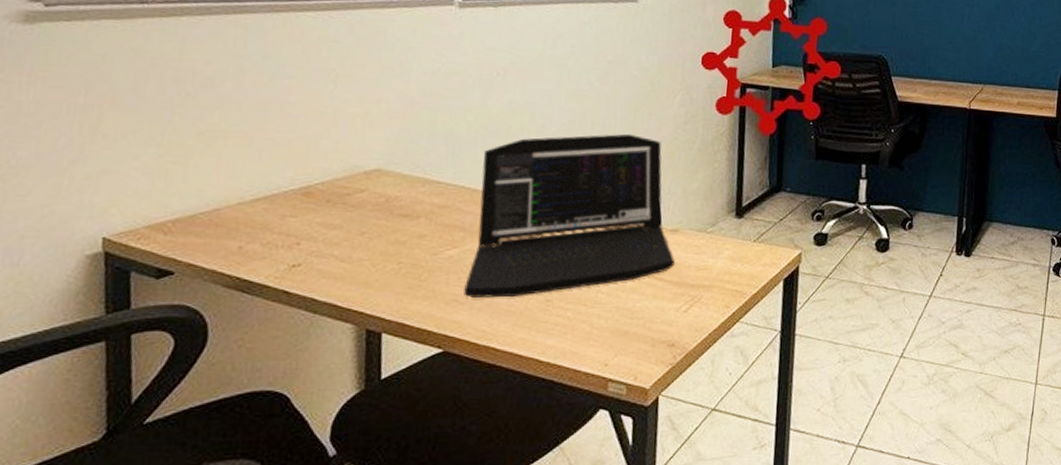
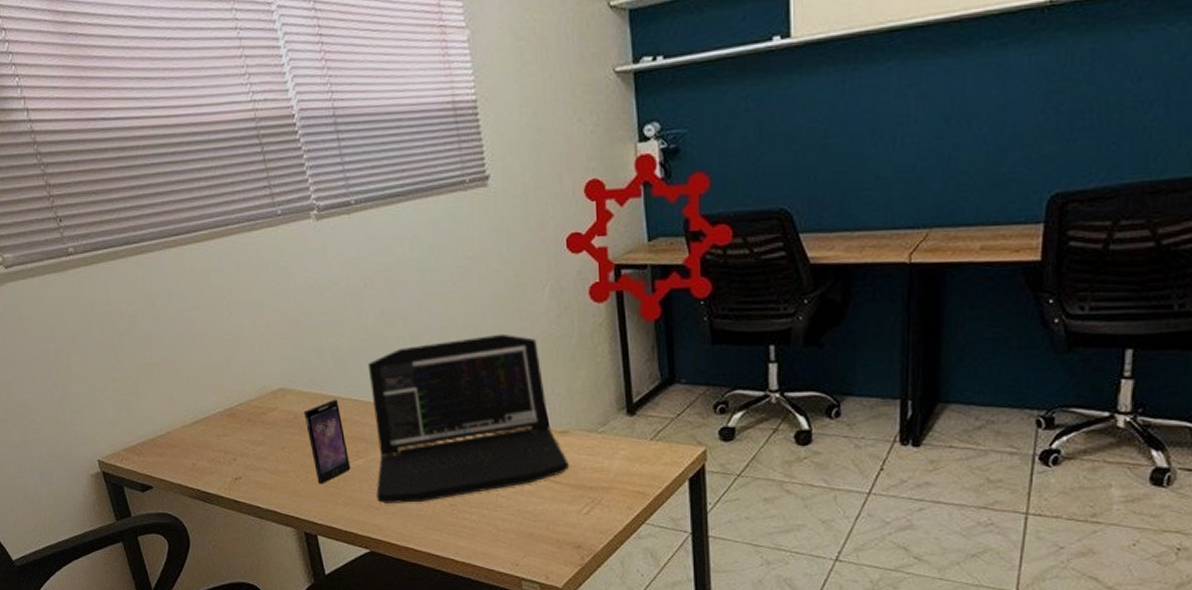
smartphone: none [396,184,443,276] -> present [303,399,351,485]

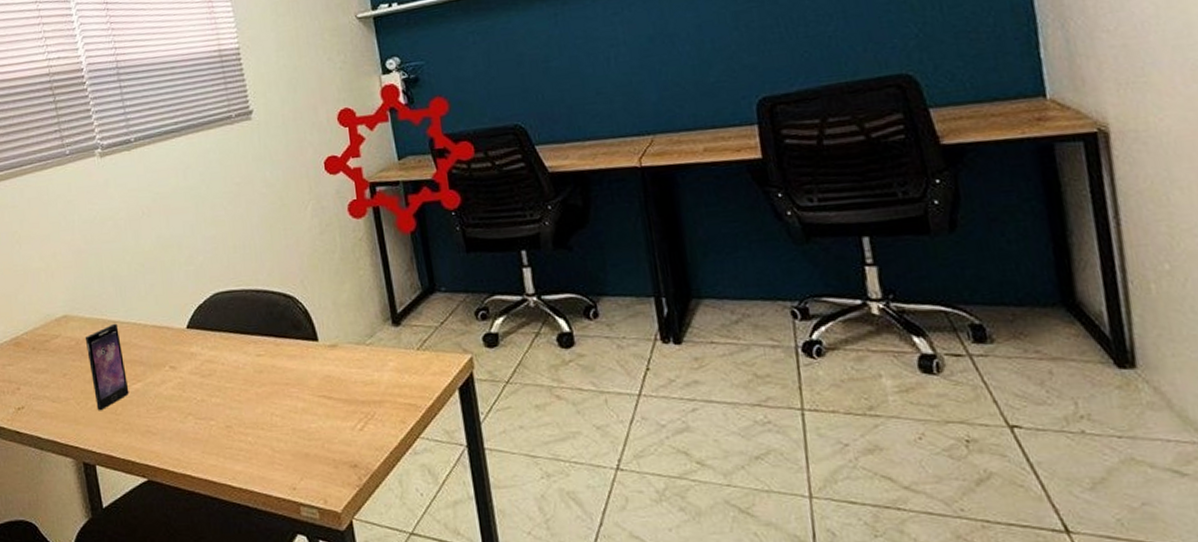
laptop: present [367,333,569,503] -> none [145,252,340,428]

